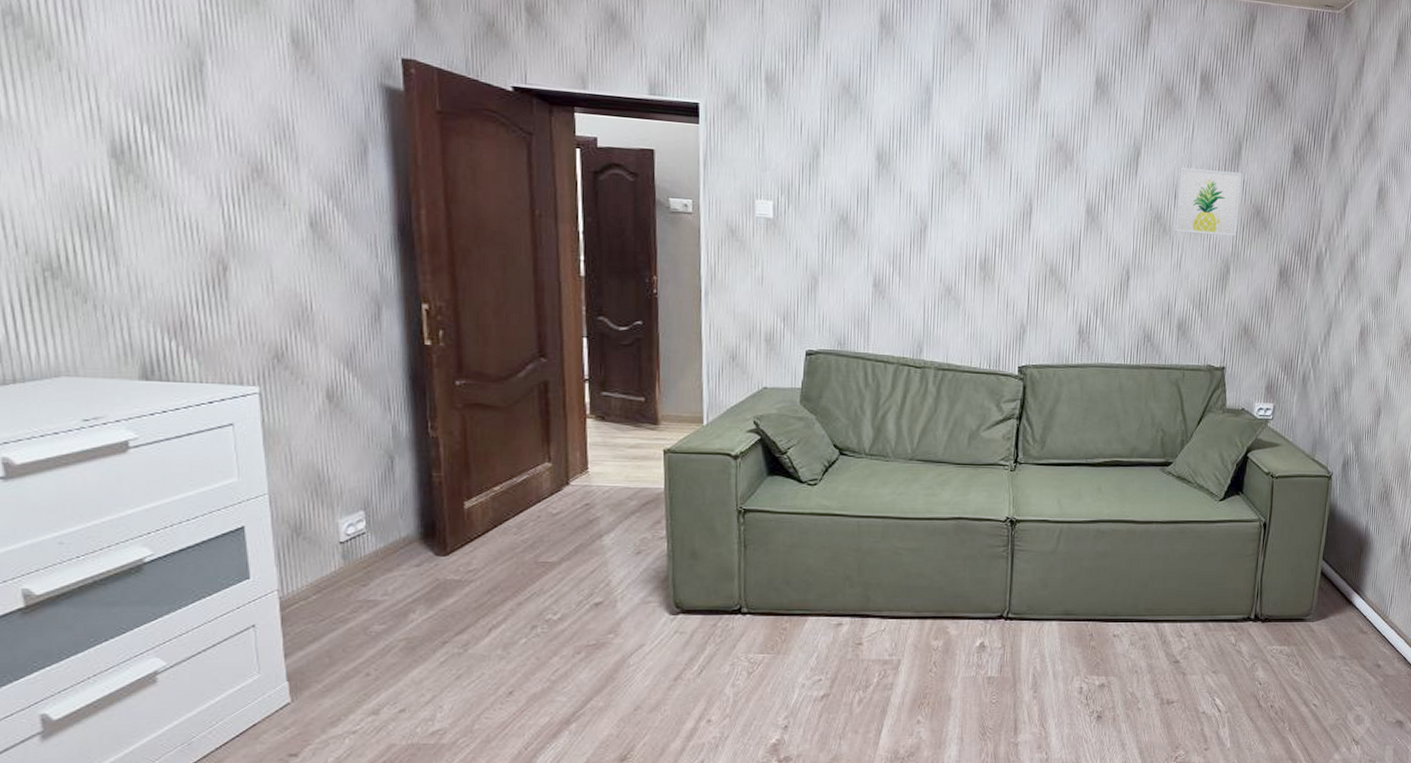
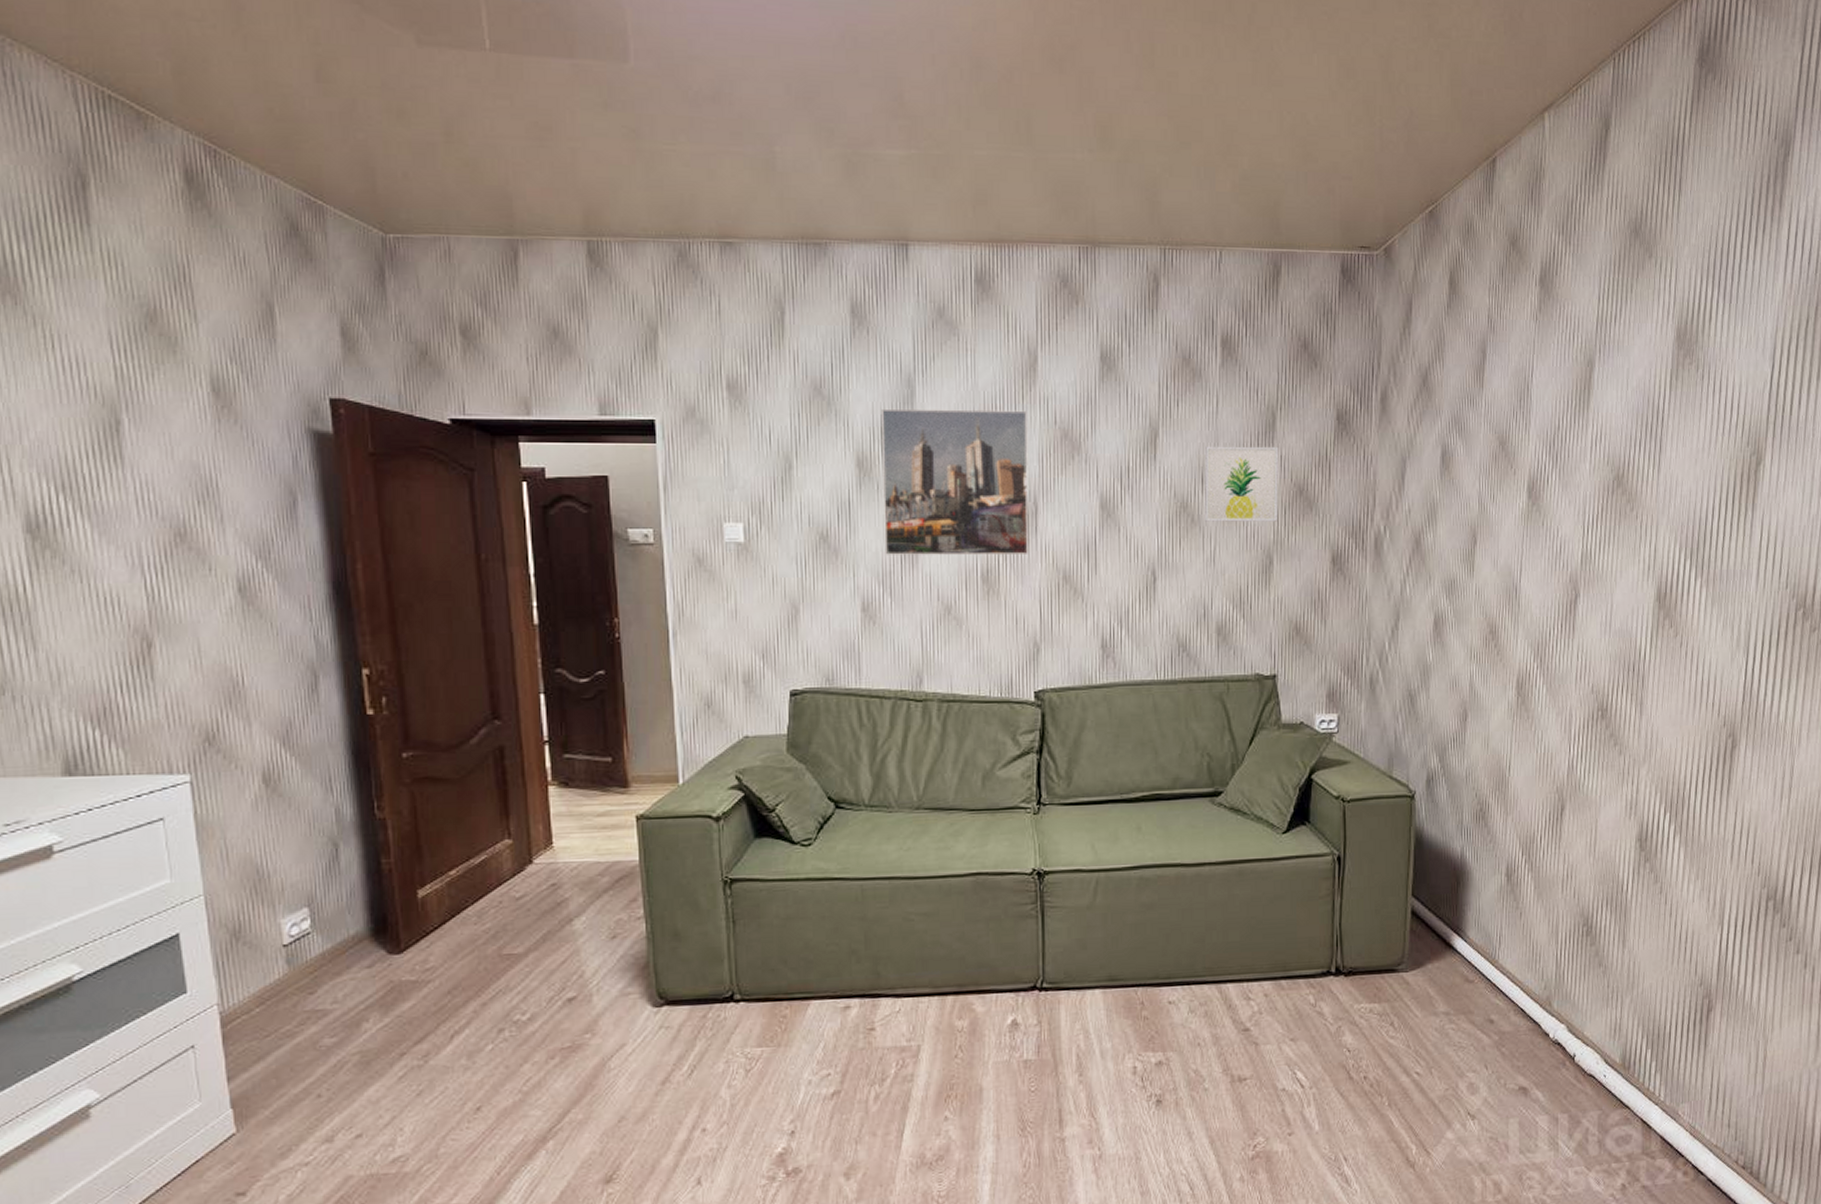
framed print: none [896,110,1029,249] -> present [882,408,1029,556]

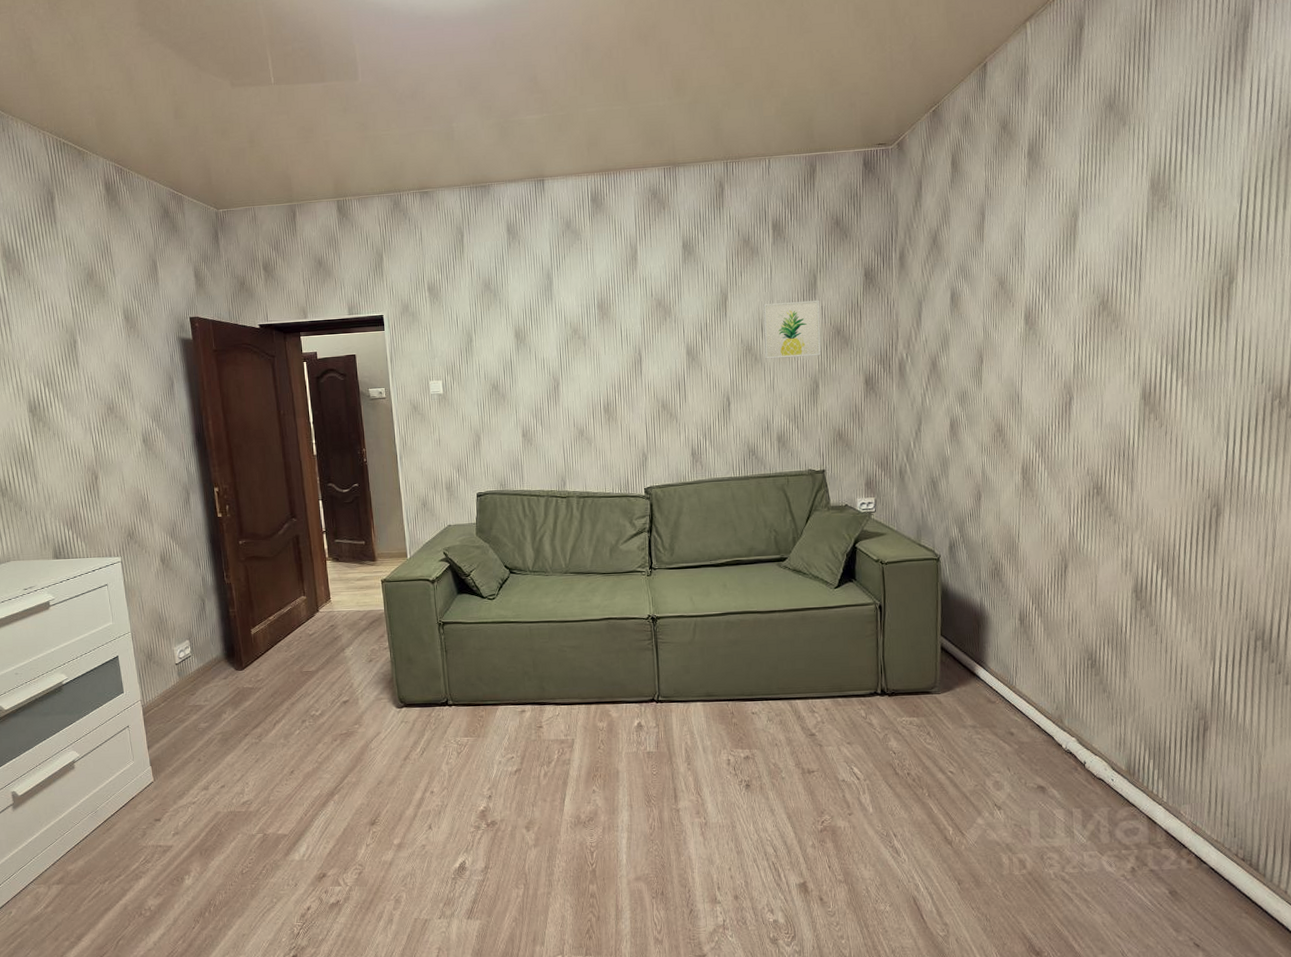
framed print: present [882,408,1029,556] -> none [530,288,636,397]

